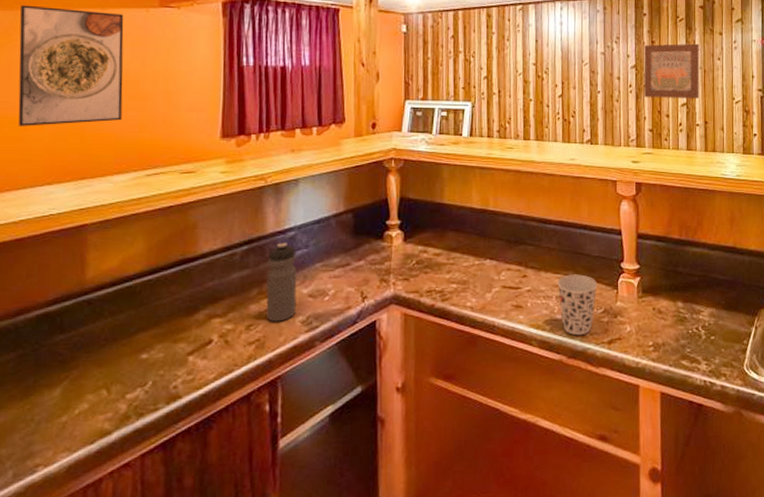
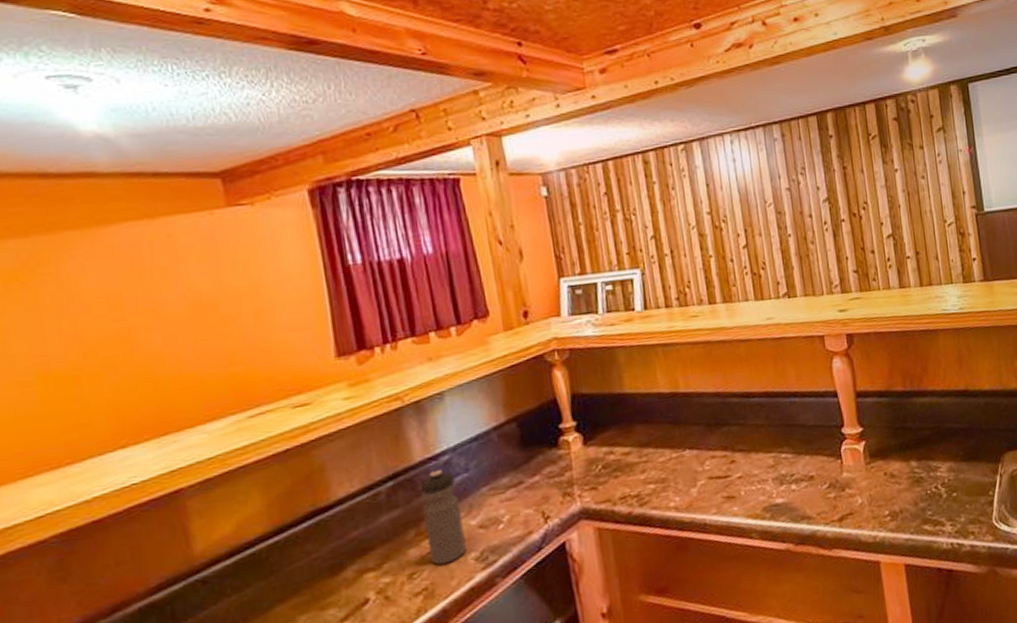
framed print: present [18,5,124,126] -> none [37,222,203,382]
cup: present [557,274,598,336] -> none [771,449,819,519]
wall art: present [643,43,700,99] -> none [835,162,906,234]

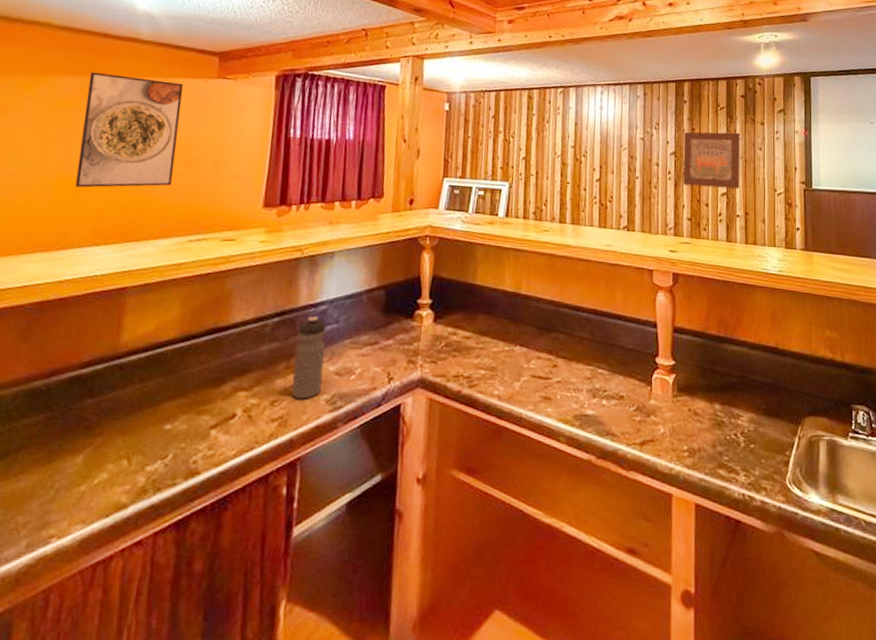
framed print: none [37,222,203,382] -> present [75,72,184,188]
wall art: none [835,162,906,234] -> present [682,132,741,189]

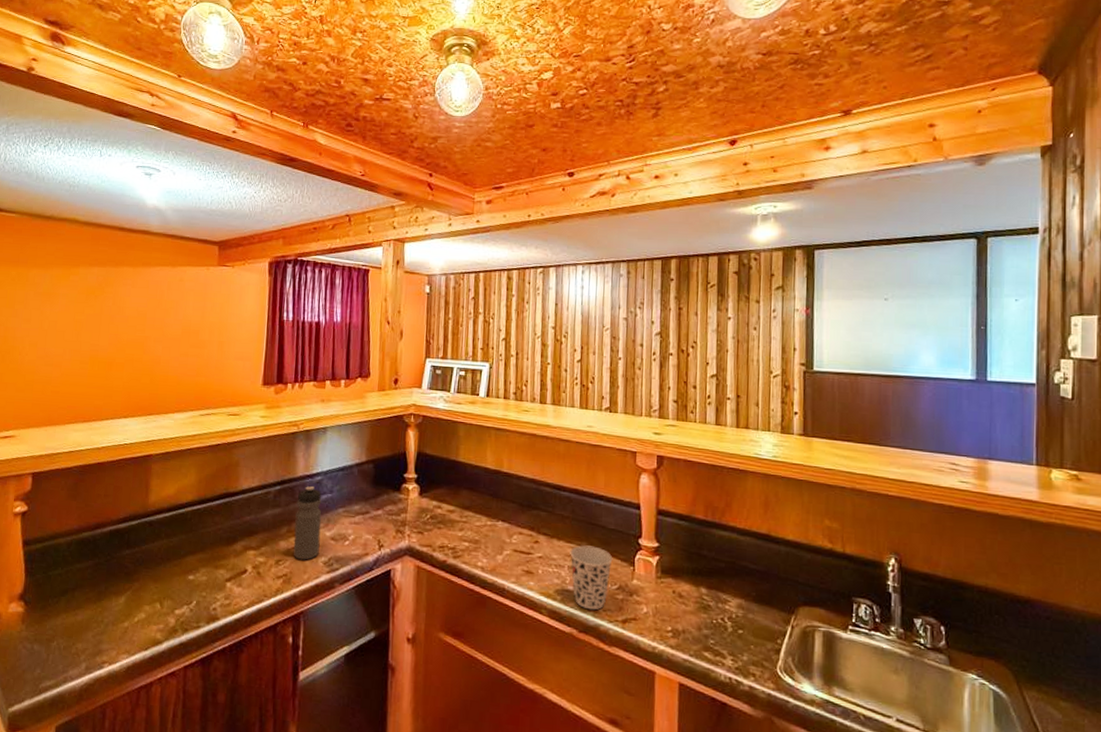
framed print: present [75,72,184,188] -> none [105,262,189,367]
cup: none [588,367,631,434] -> present [570,545,613,610]
wall art: present [682,132,741,189] -> none [668,311,733,370]

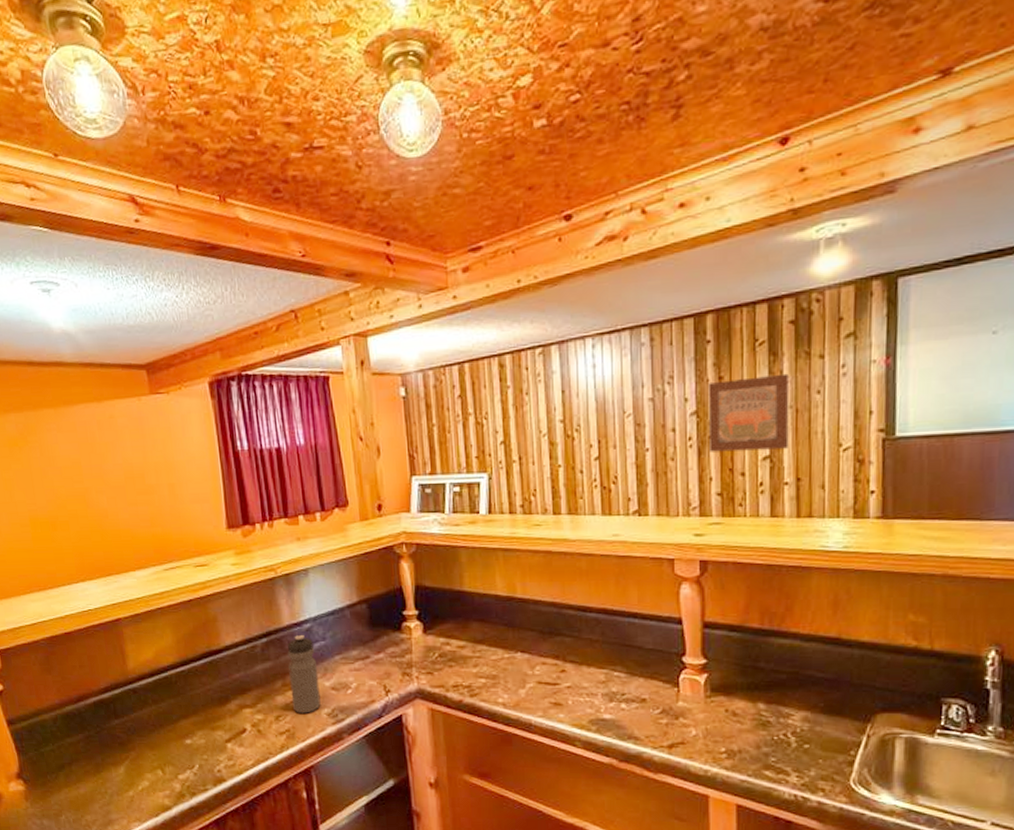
cup: present [570,545,613,610] -> none [602,669,653,738]
wall art: none [668,311,733,370] -> present [708,373,790,452]

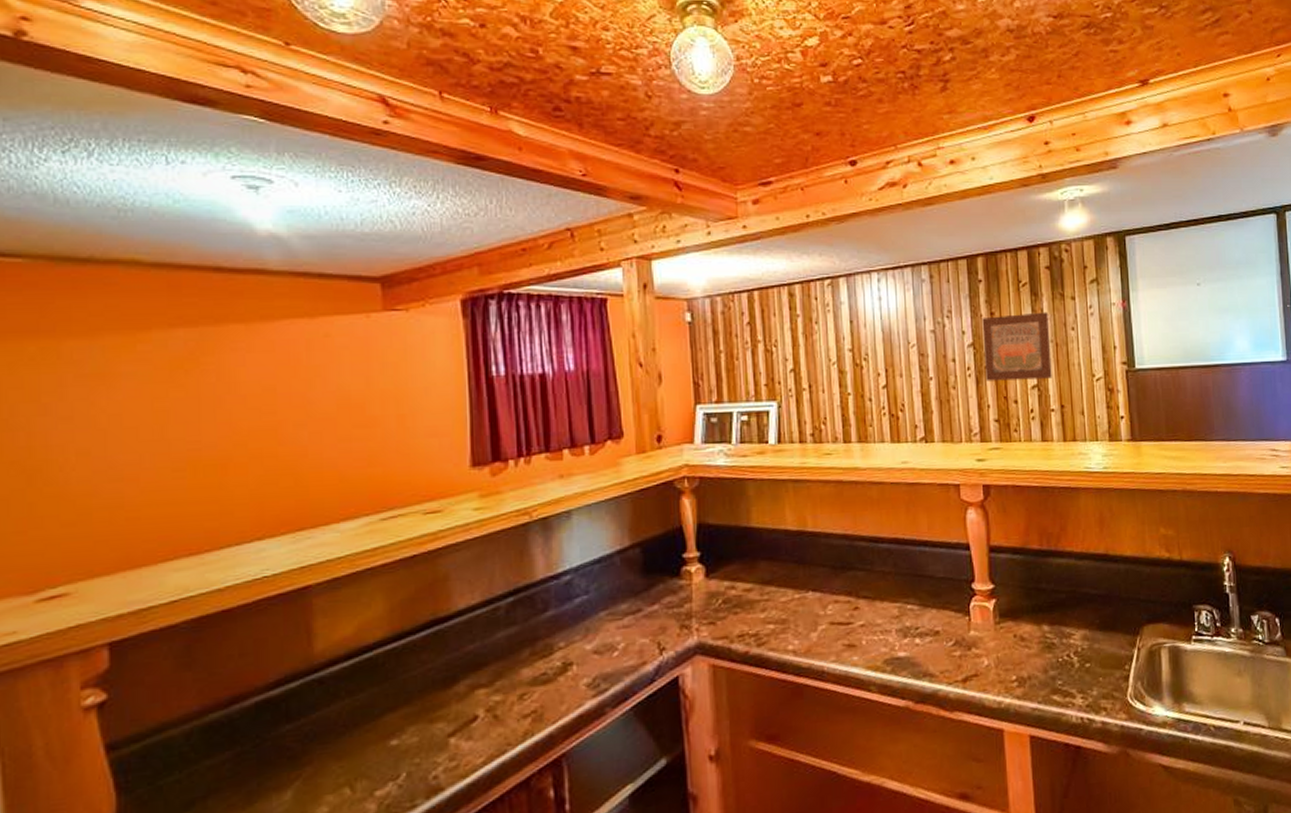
water bottle: present [287,635,321,713] -> none [539,590,579,688]

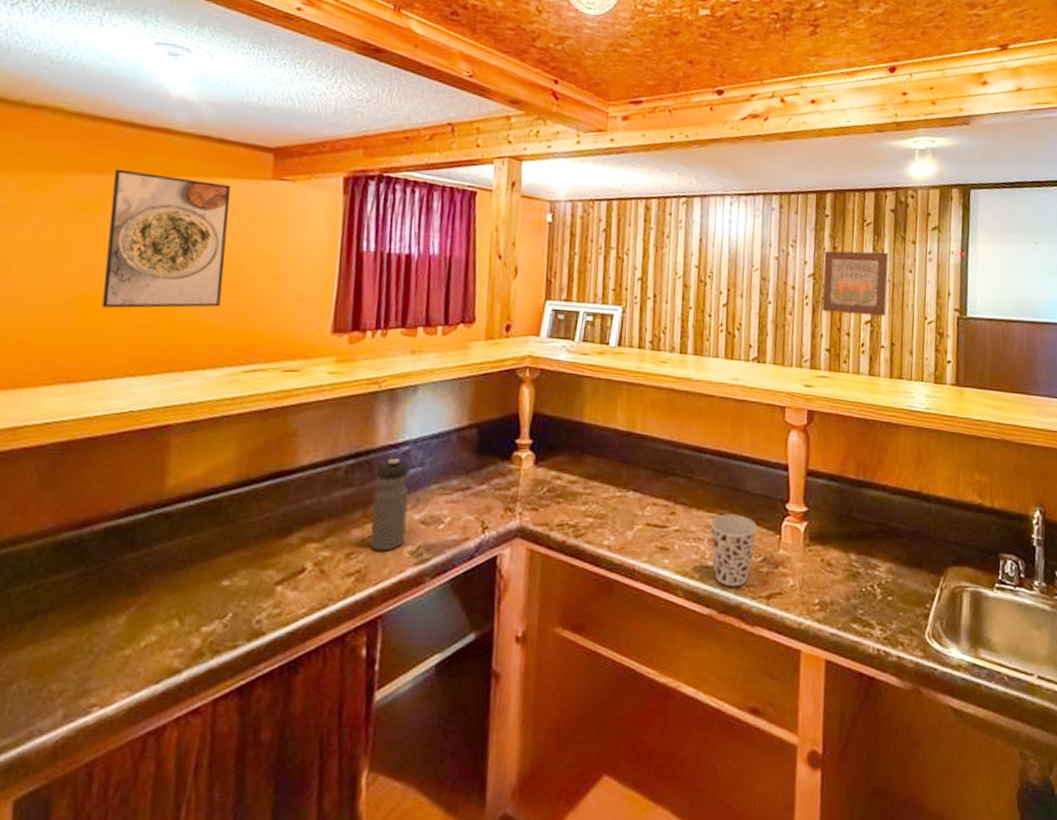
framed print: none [206,319,345,470] -> present [102,169,231,309]
water bottle: none [539,590,579,688] -> present [369,459,410,551]
cup: none [896,601,946,676] -> present [710,514,758,587]

